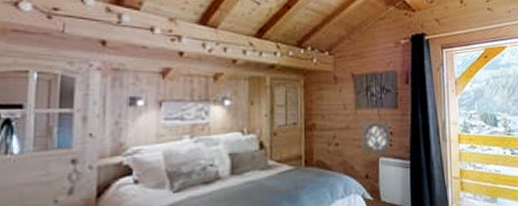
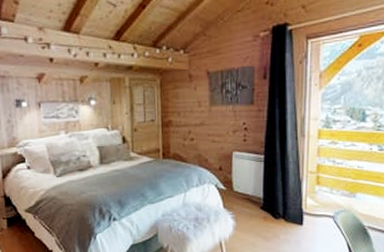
wall ornament: present [360,121,391,157] -> none [214,117,245,151]

